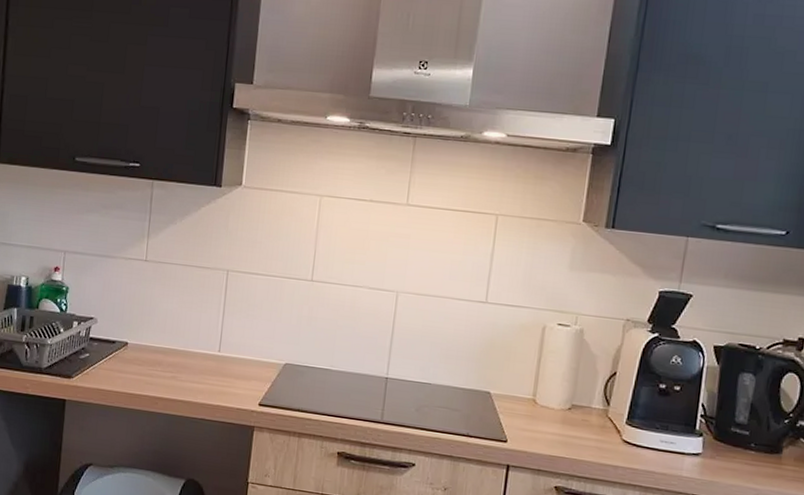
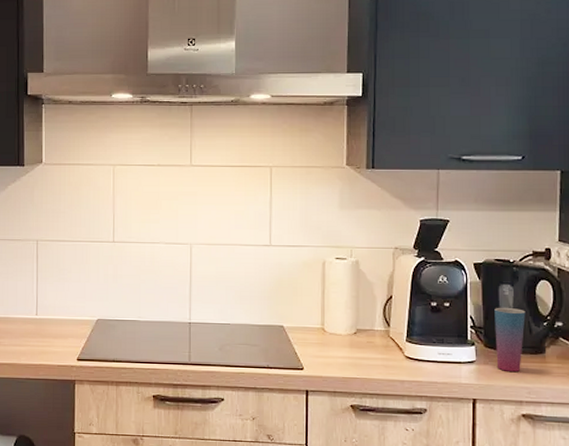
cup: none [724,397,766,471] -> present [494,307,526,372]

